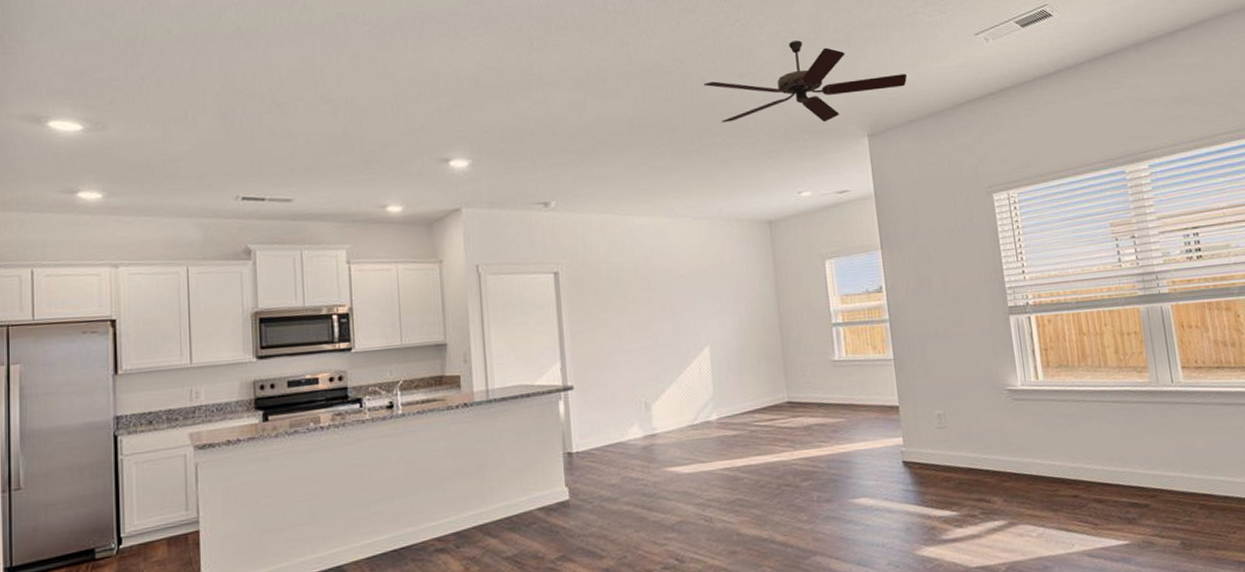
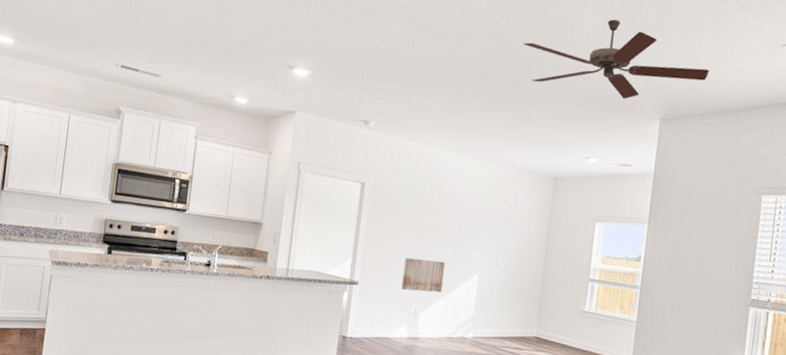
wall art: none [622,340,672,384] -> present [401,258,446,293]

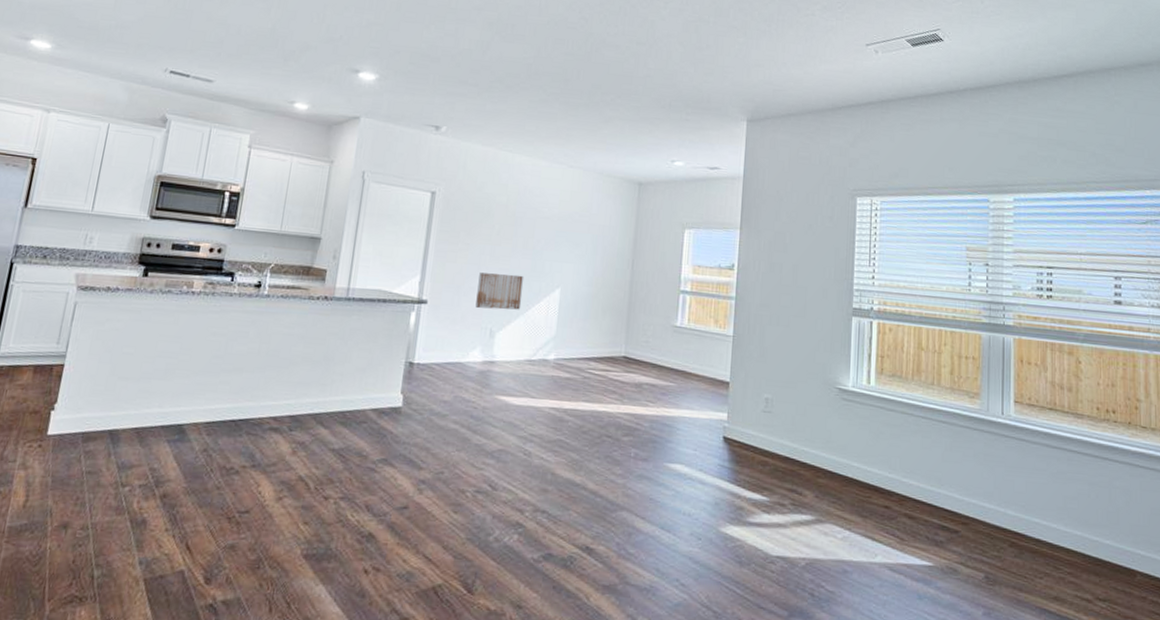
ceiling fan: present [524,19,710,100] -> none [603,20,795,101]

